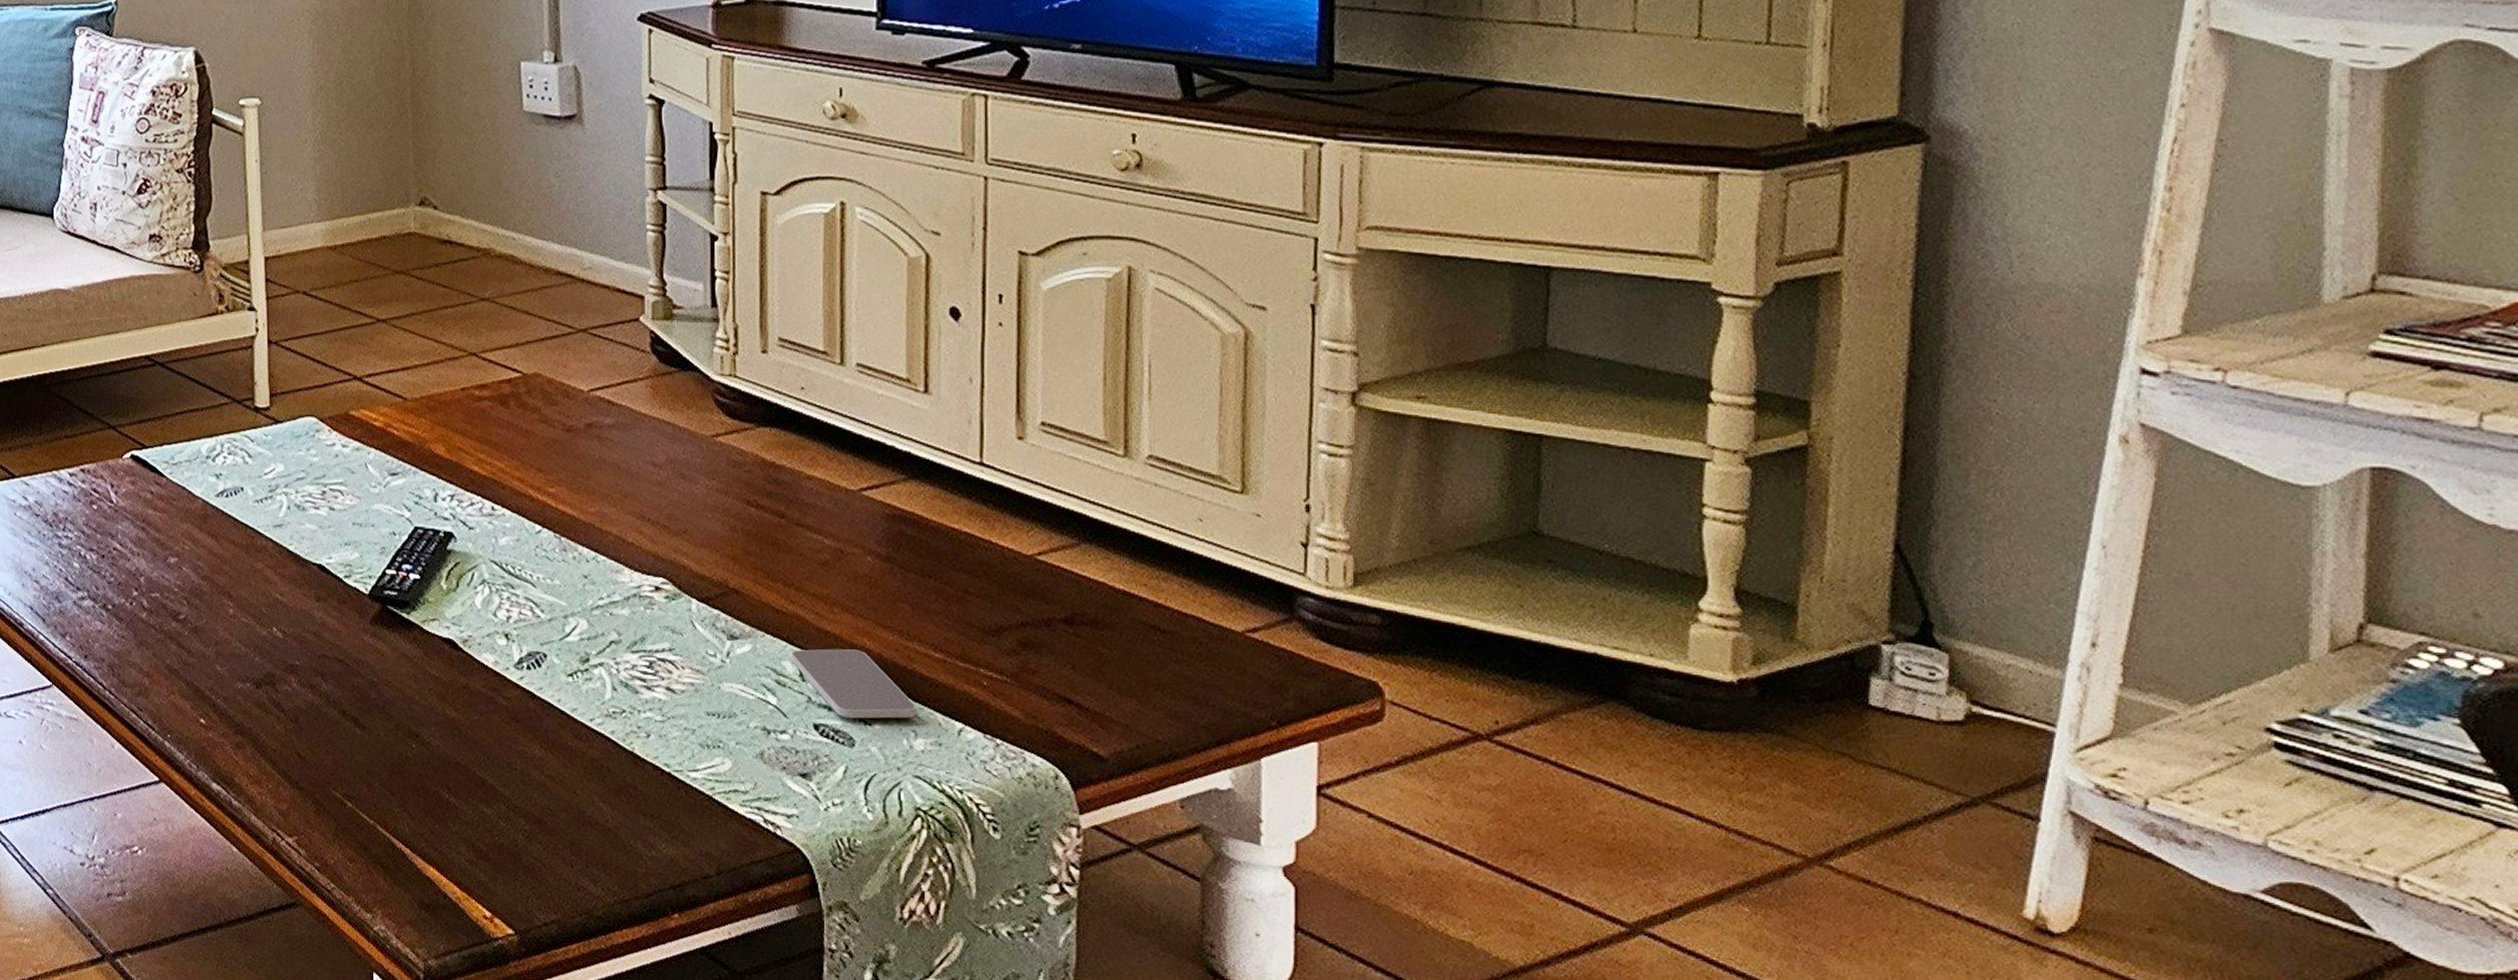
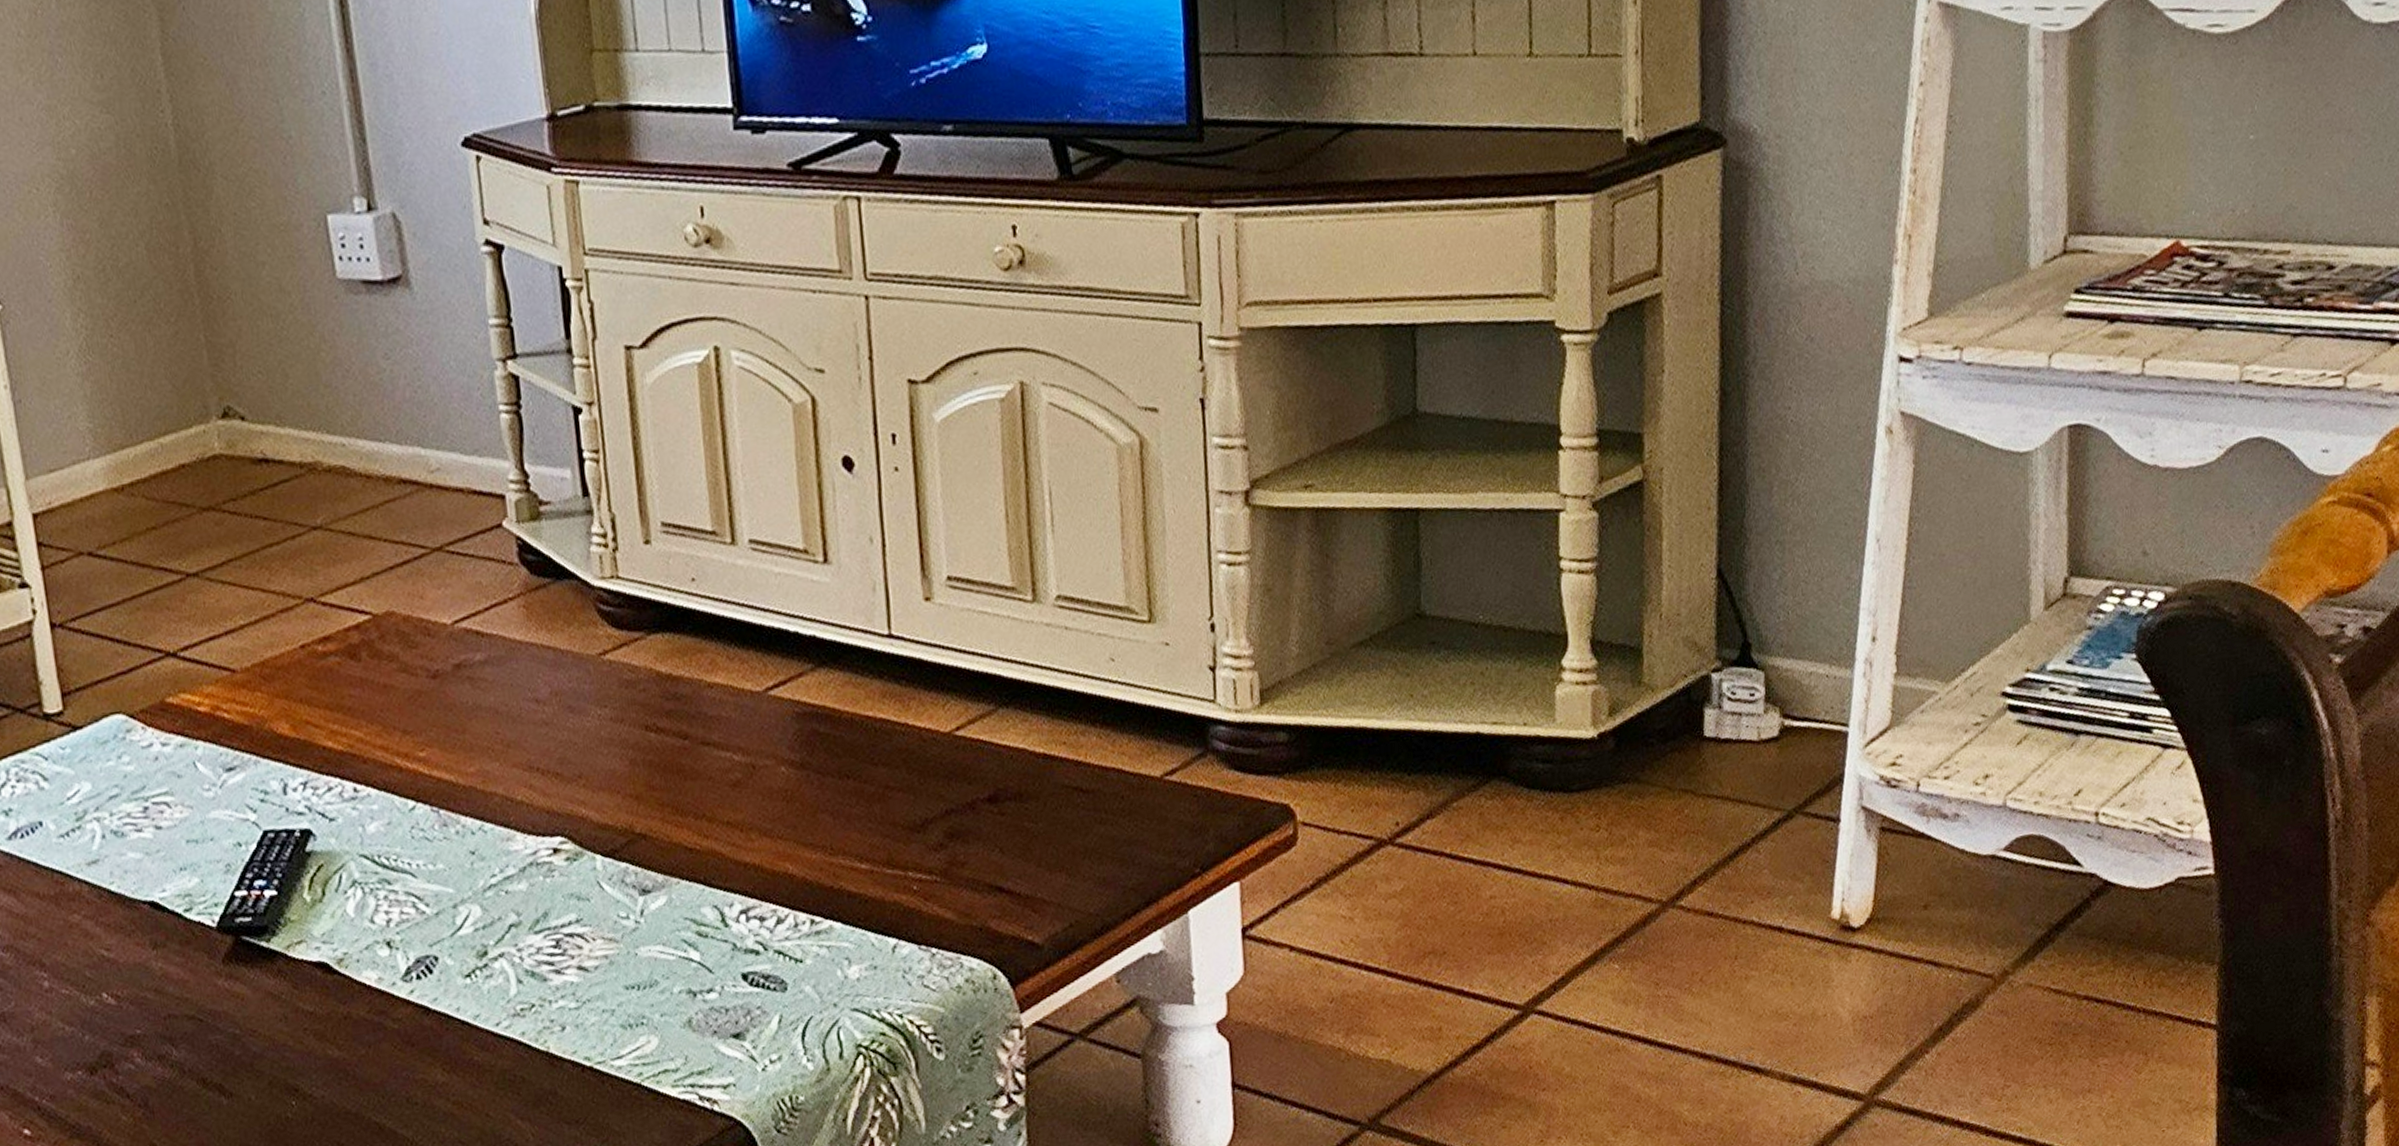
smartphone: present [791,649,916,719] -> none [710,877,848,960]

